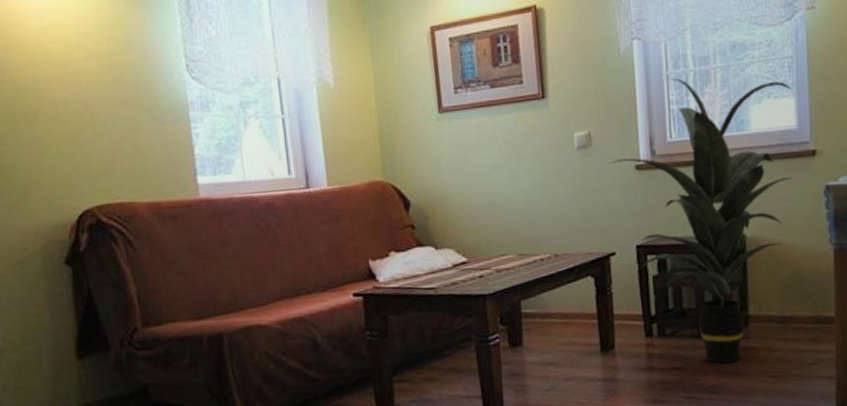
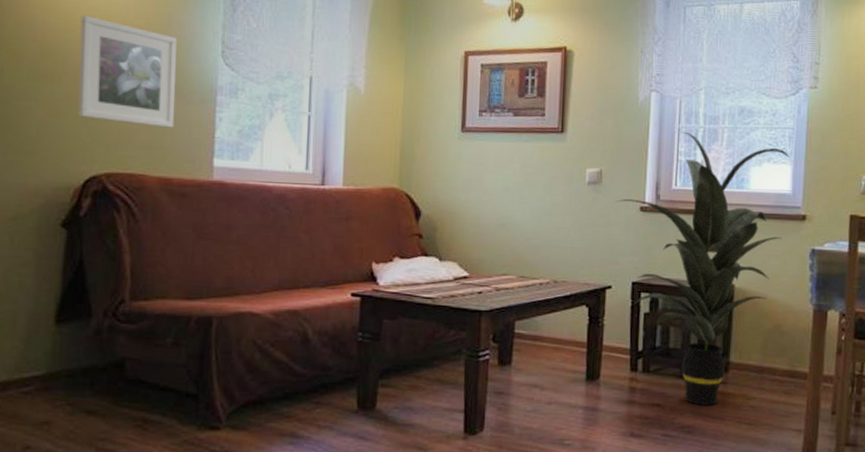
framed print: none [44,48,154,154] -> present [78,15,177,128]

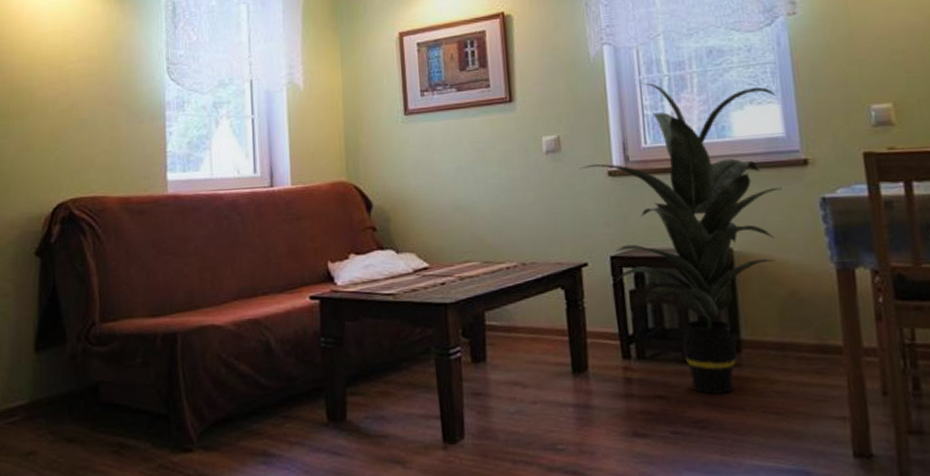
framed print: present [78,15,177,128] -> none [42,52,129,149]

